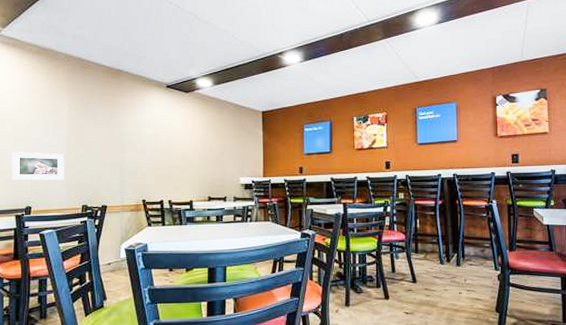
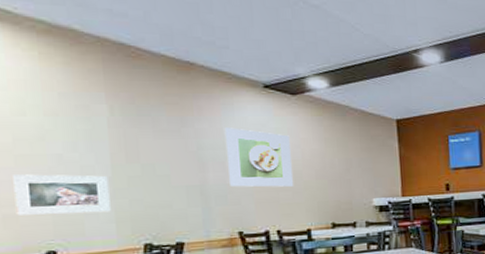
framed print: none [138,119,183,166] -> present [224,128,294,187]

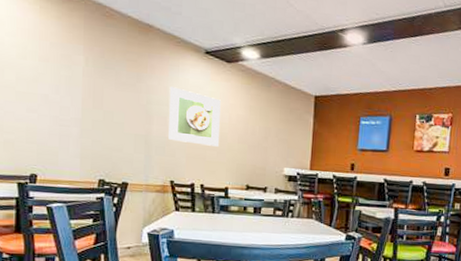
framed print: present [11,174,111,215] -> none [12,107,78,148]

